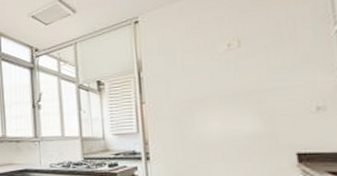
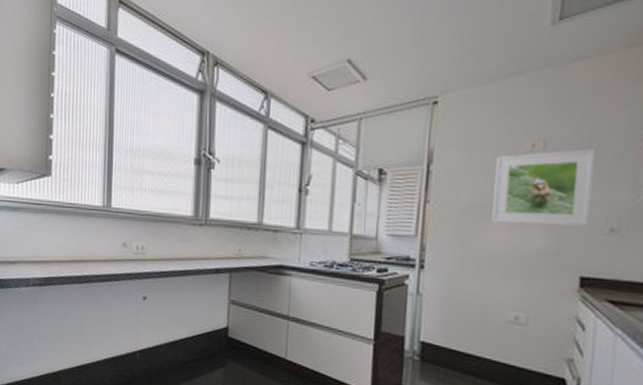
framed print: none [197,41,296,114] -> present [491,149,596,227]

